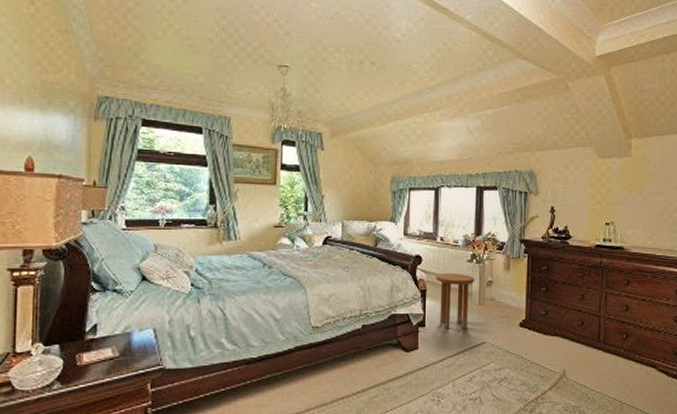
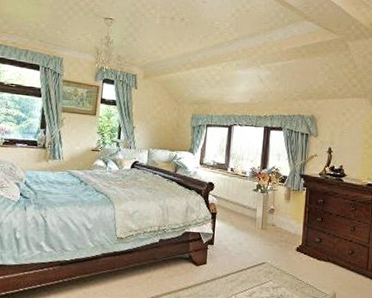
side table: present [435,273,474,329] -> none [225,199,258,250]

